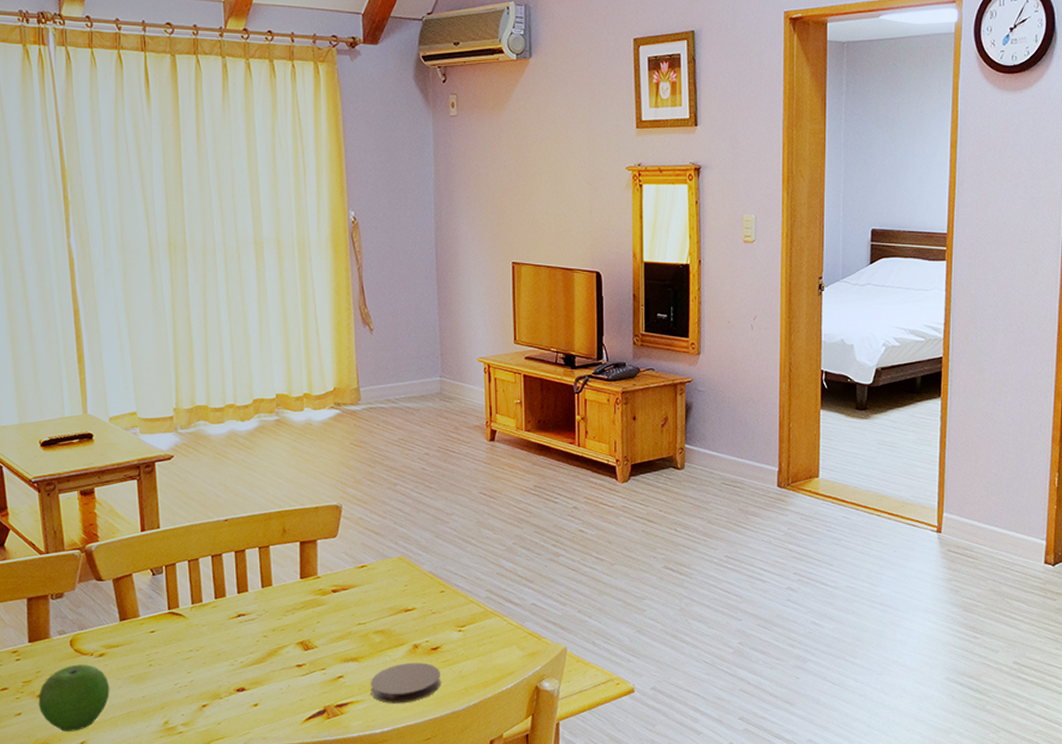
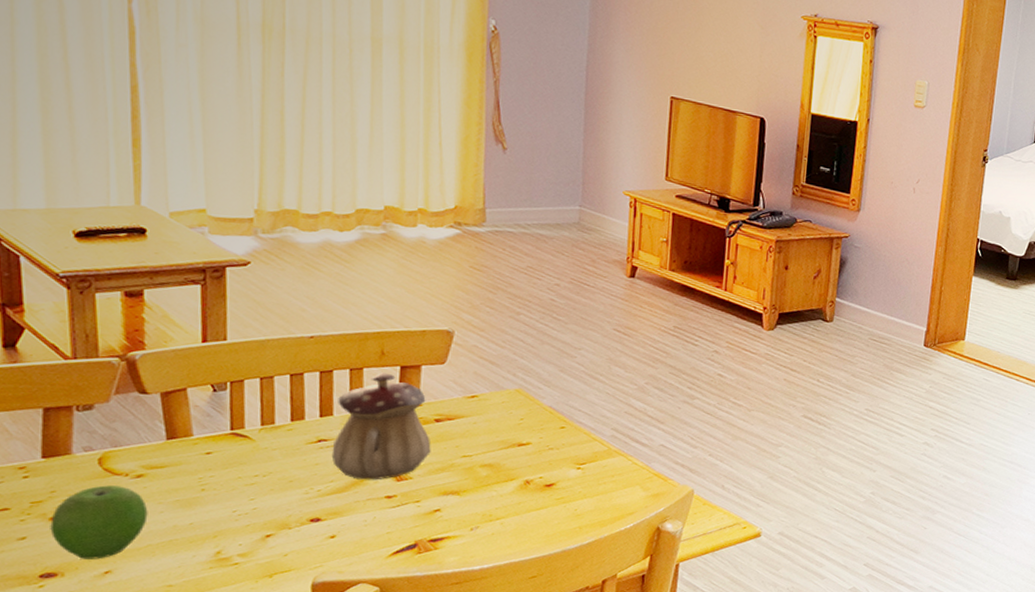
teapot: none [249,549,331,650] -> present [331,372,431,480]
coaster: present [370,662,441,703] -> none [471,498,554,540]

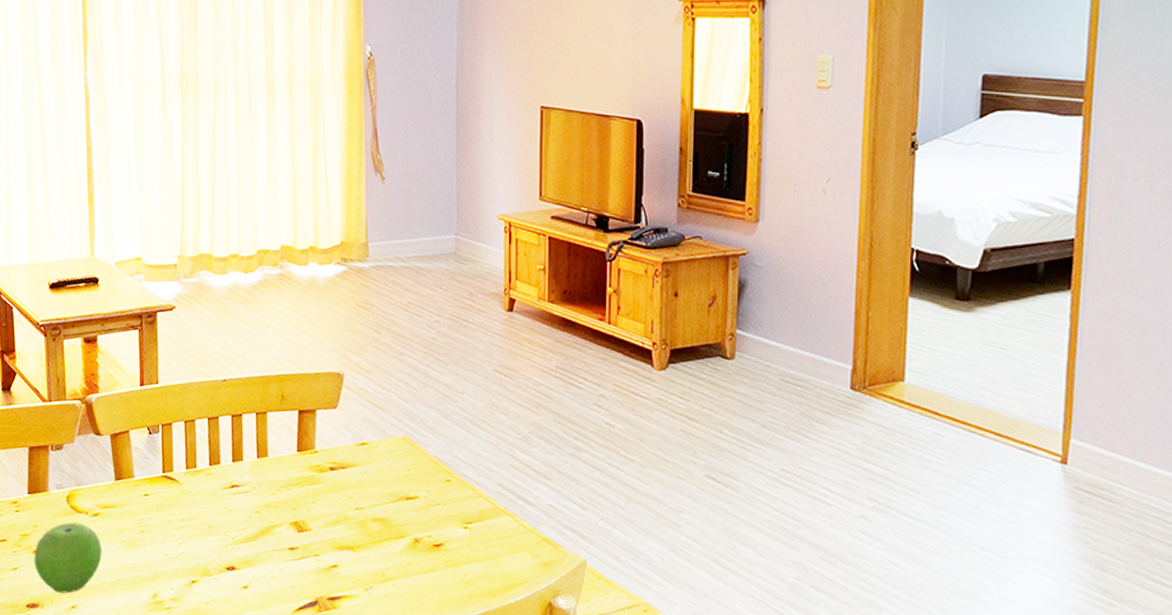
teapot: present [331,372,431,480] -> none [243,417,327,530]

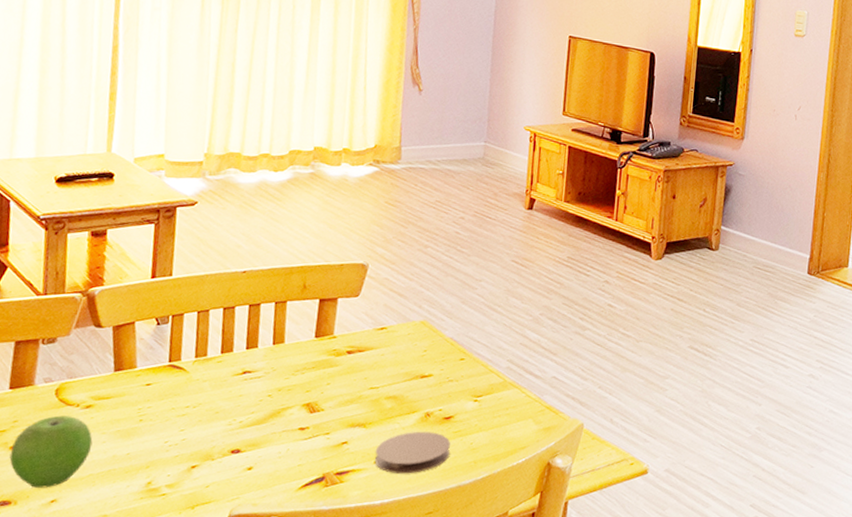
coaster: none [365,558,443,605] -> present [375,431,451,474]

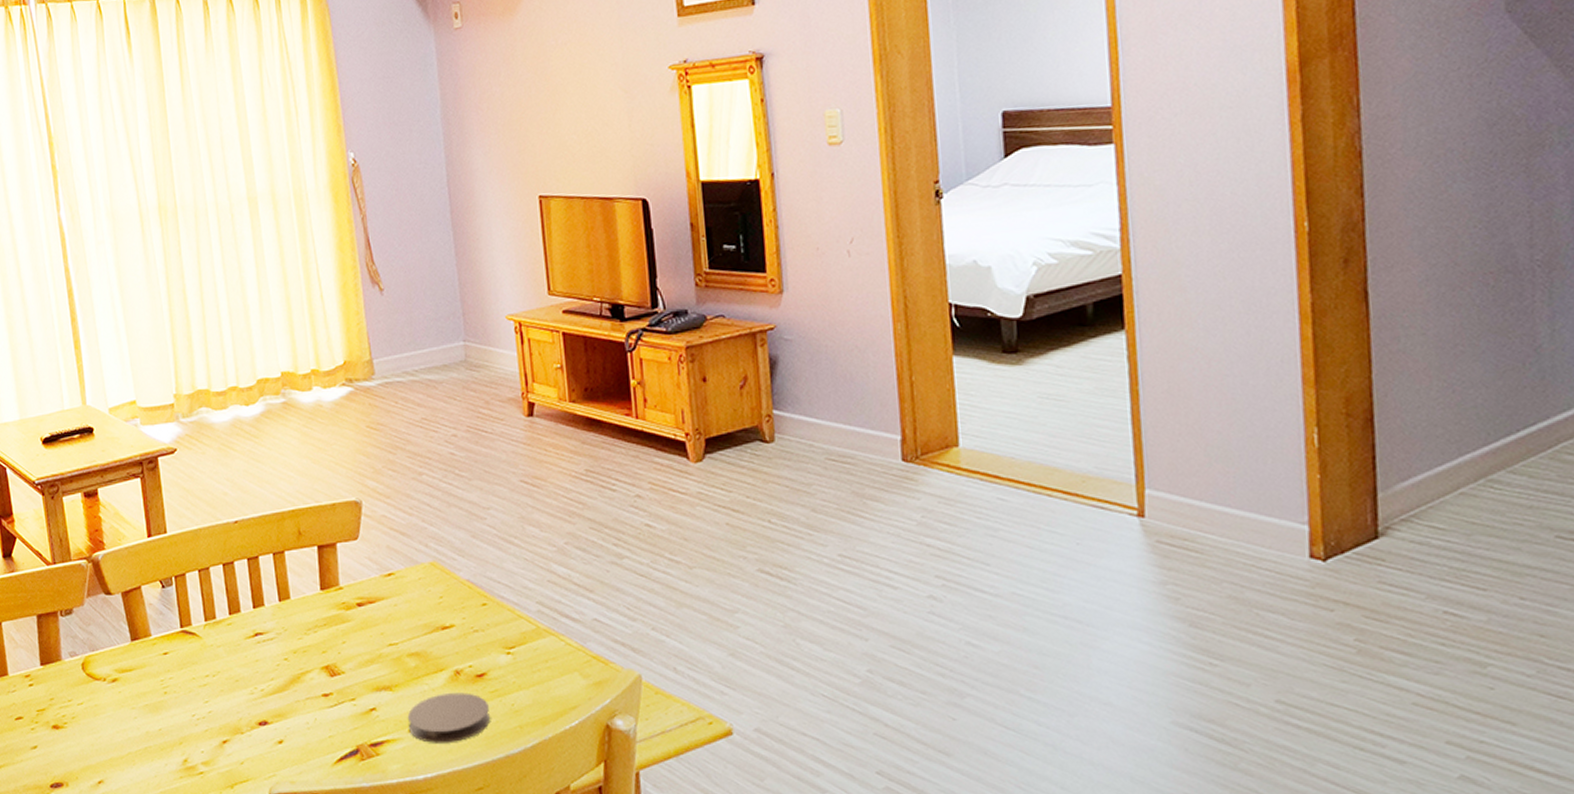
fruit: present [9,415,93,488] -> none [53,691,125,769]

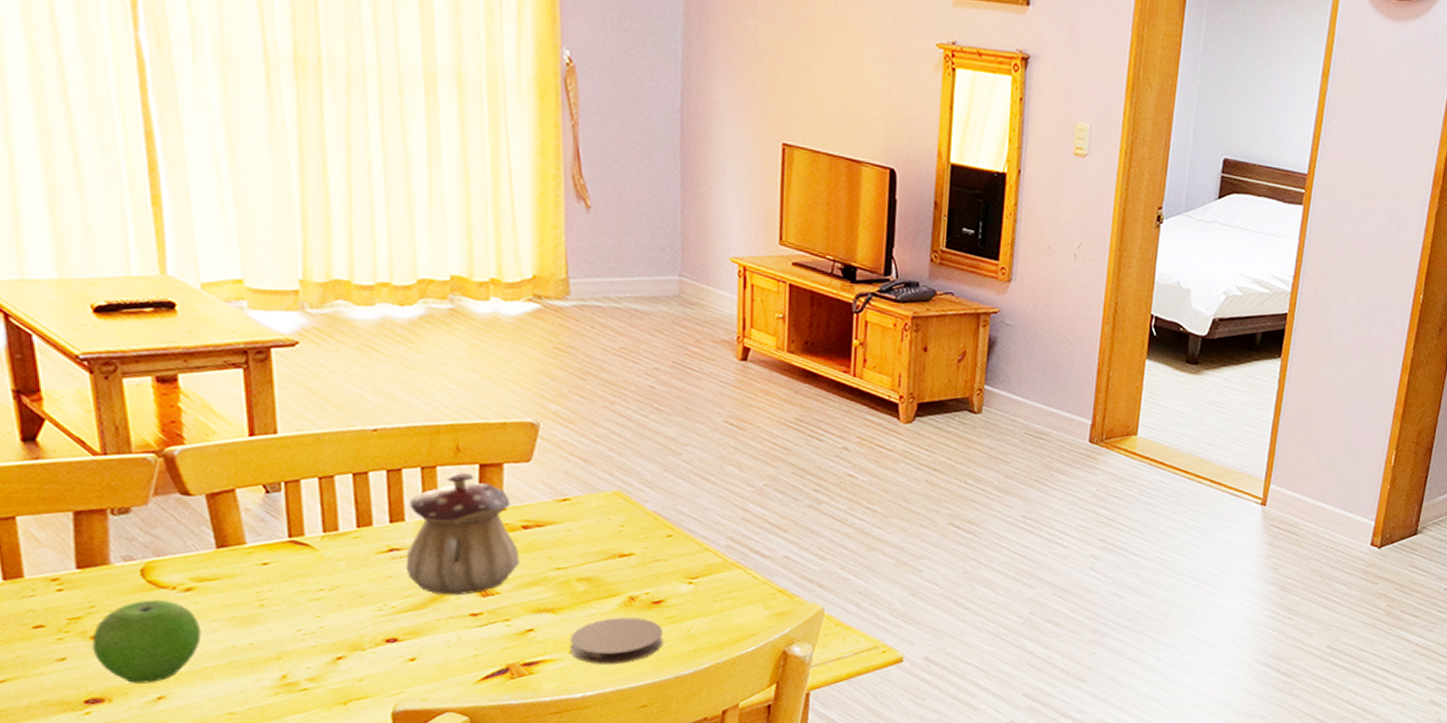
fruit: none [53,691,125,769] -> present [92,600,201,684]
teapot: none [266,554,358,677] -> present [406,471,520,596]

